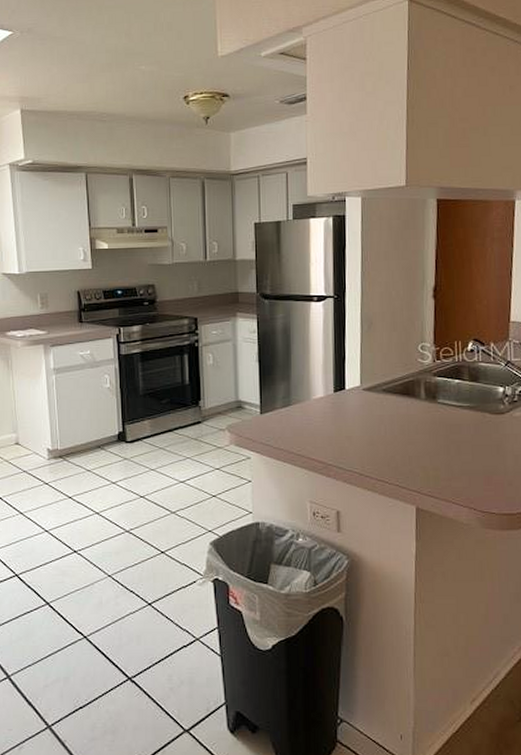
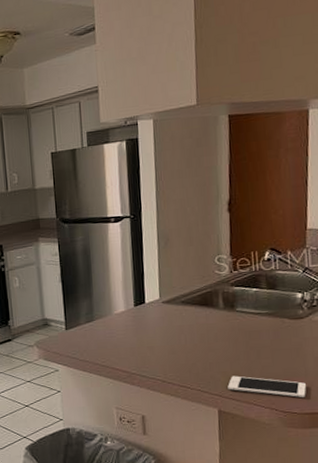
cell phone: none [426,471,505,497] -> present [228,375,306,397]

